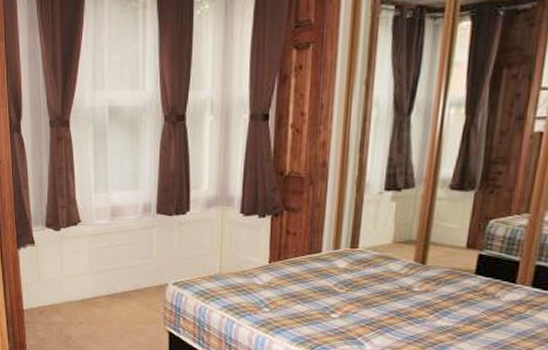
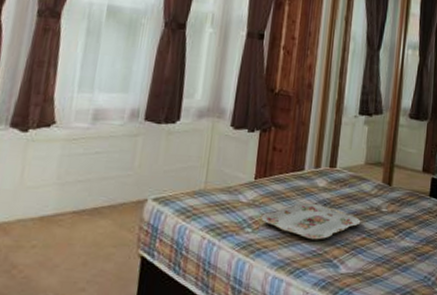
serving tray: none [278,283,389,319] -> present [261,202,361,240]

